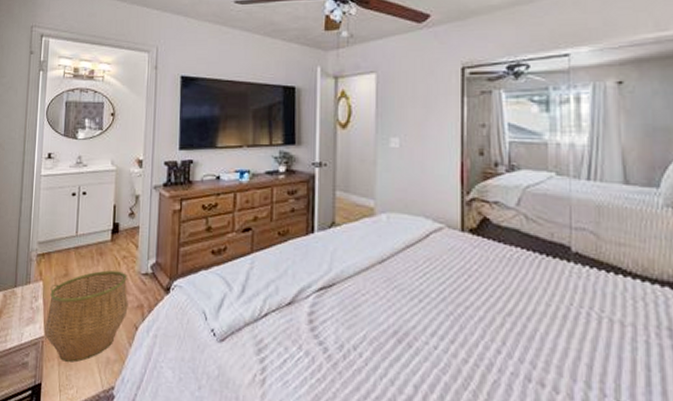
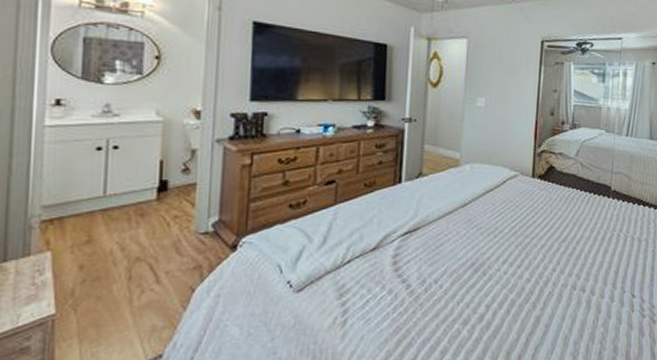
basket: present [44,270,128,362] -> none [56,233,182,338]

